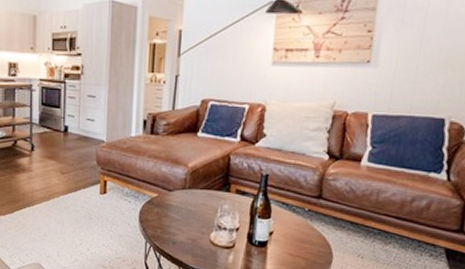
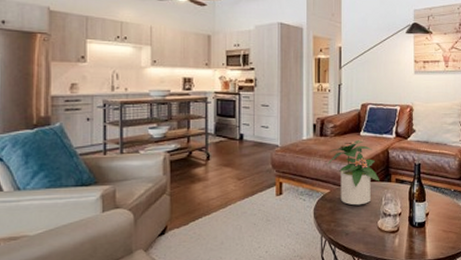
potted plant: none [156,140,216,214] -> present [327,139,379,206]

